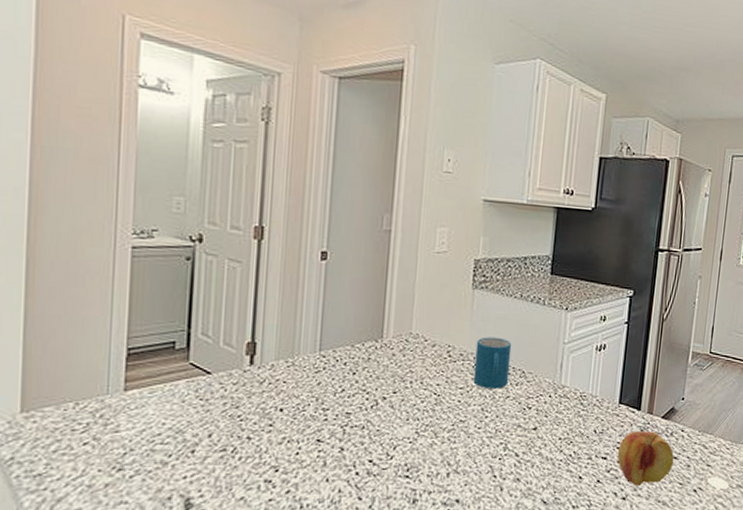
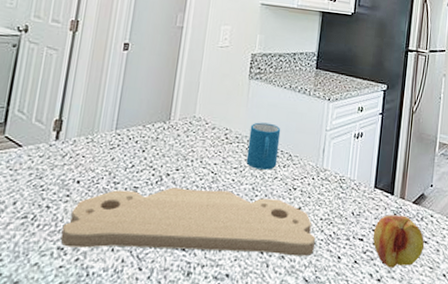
cutting board: none [267,412,555,479] -> present [60,187,316,257]

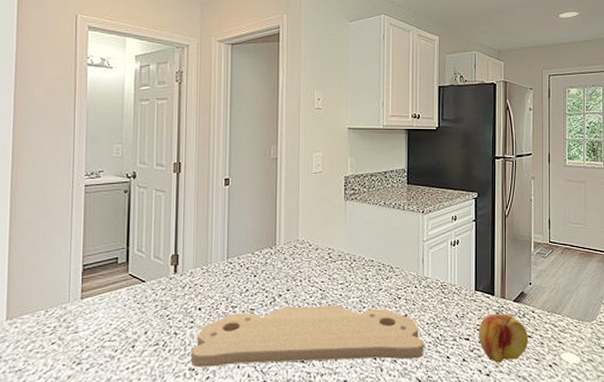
mug: present [246,122,281,170] -> none [351,239,380,283]

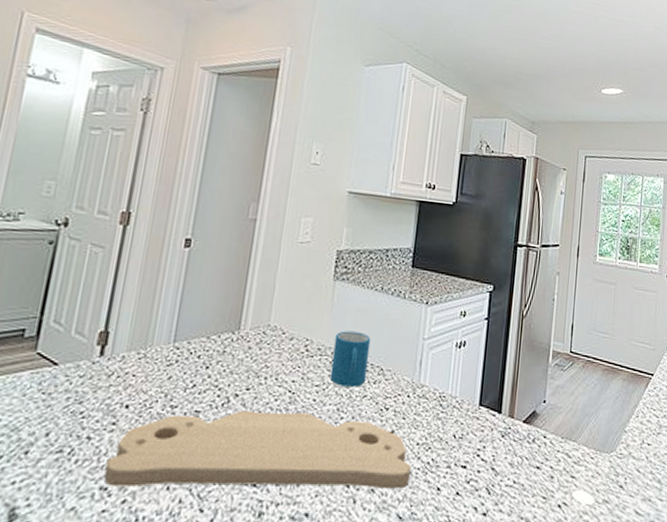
mug: none [351,239,380,283] -> present [329,330,371,387]
fruit: present [478,314,529,363] -> none [477,437,537,499]

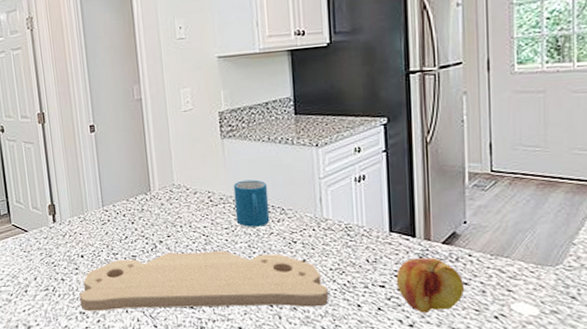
fruit: none [477,437,537,499] -> present [396,258,465,313]

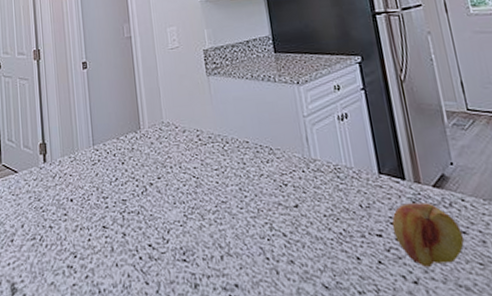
cutting board: present [79,250,329,311] -> none [67,194,326,265]
mug: present [233,179,270,227] -> none [221,117,259,168]

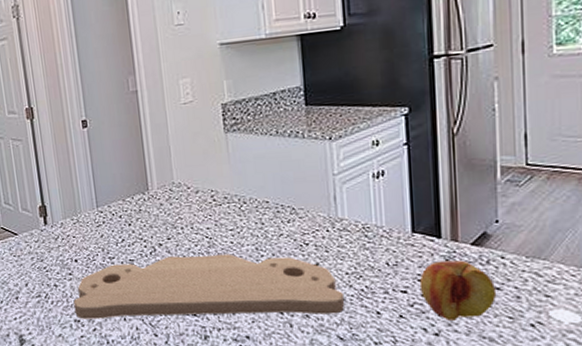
cutting board: none [67,194,326,265] -> present [73,254,345,319]

